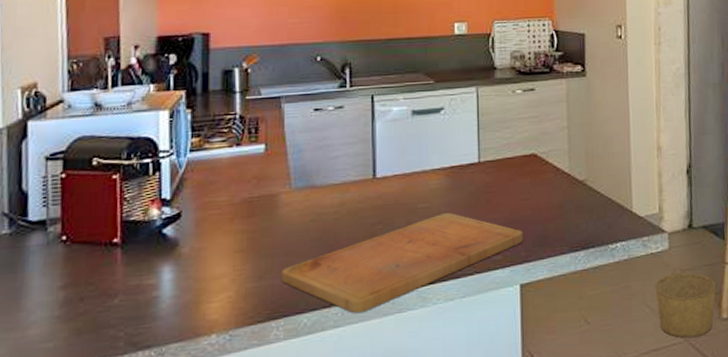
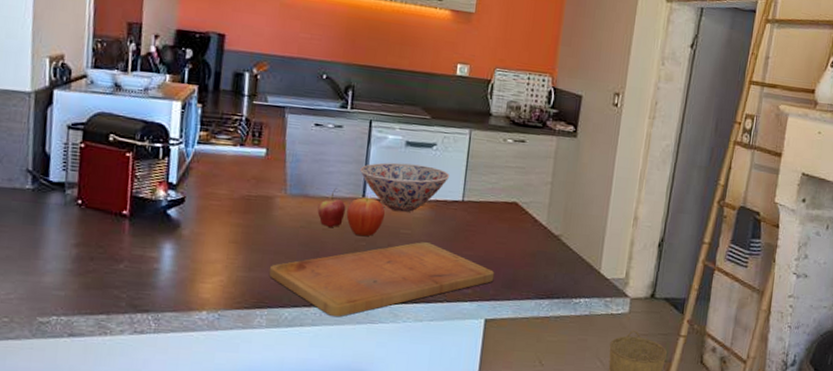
fruit: none [327,173,357,217] -> present [317,188,346,228]
fruit: none [358,174,399,220] -> present [346,195,385,237]
bowl: none [367,132,461,186] -> present [360,162,449,213]

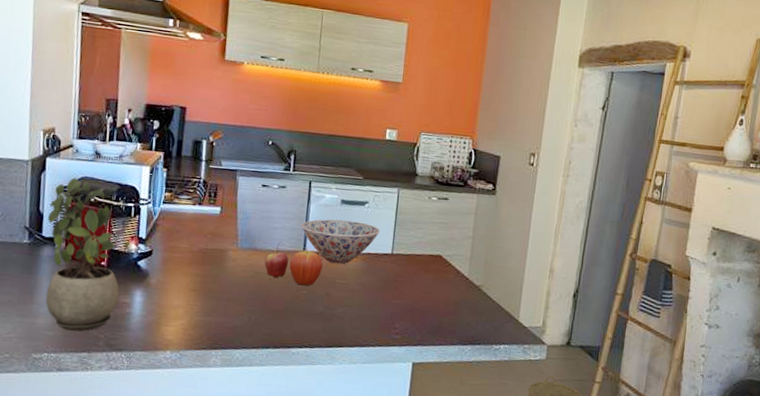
potted plant: none [53,113,145,290] -> present [45,178,119,331]
cutting board: present [268,242,495,317] -> none [222,291,421,359]

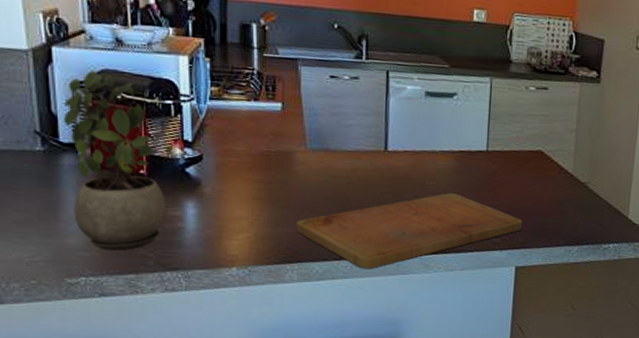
cutting board: none [222,291,421,359] -> present [295,193,523,270]
fruit: present [264,242,289,278] -> none [340,141,369,182]
fruit: present [289,249,323,286] -> none [370,148,408,190]
bowl: present [301,219,380,264] -> none [380,113,472,164]

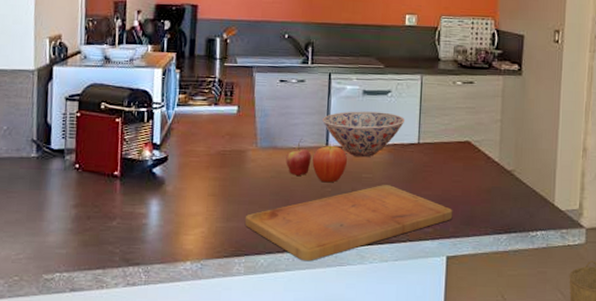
potted plant: present [64,70,166,251] -> none [56,85,134,247]
fruit: none [340,141,369,182] -> present [286,139,312,177]
fruit: none [370,148,408,190] -> present [312,144,347,183]
bowl: none [380,113,472,164] -> present [322,111,404,158]

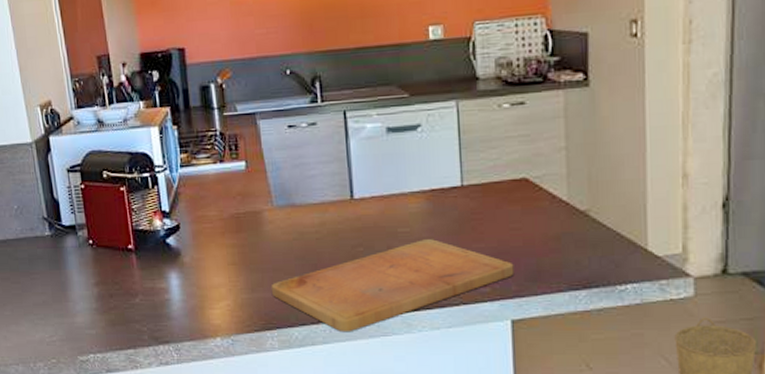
fruit: present [286,139,312,177] -> none [307,192,336,237]
fruit: present [312,144,347,183] -> none [337,195,378,242]
bowl: present [322,111,404,158] -> none [343,151,441,209]

